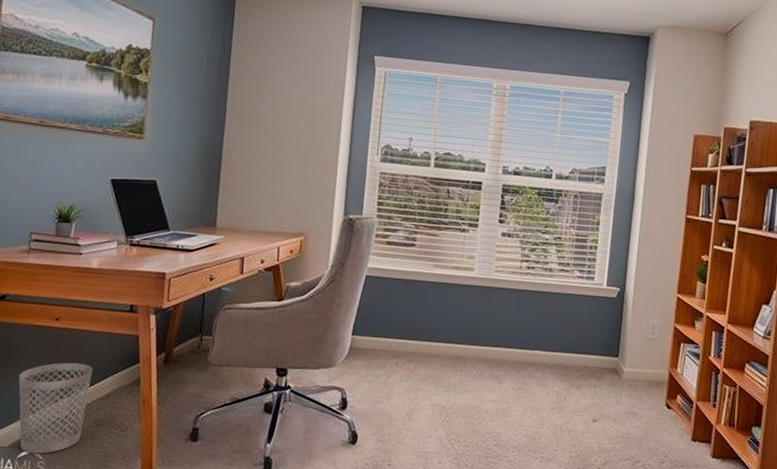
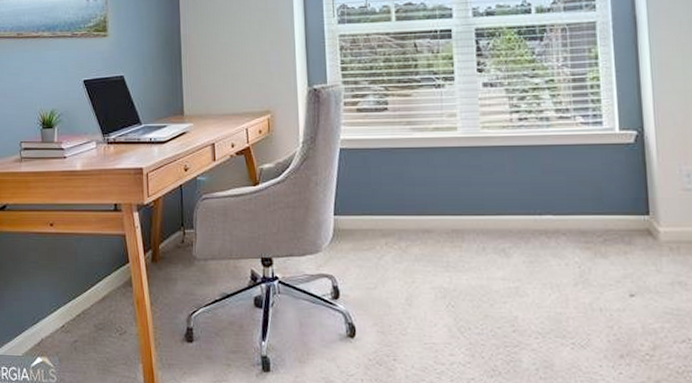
wastebasket: present [18,362,93,454] -> none [25,267,88,362]

